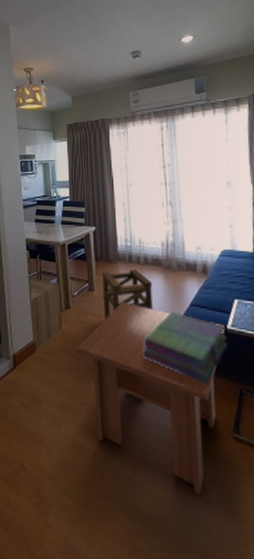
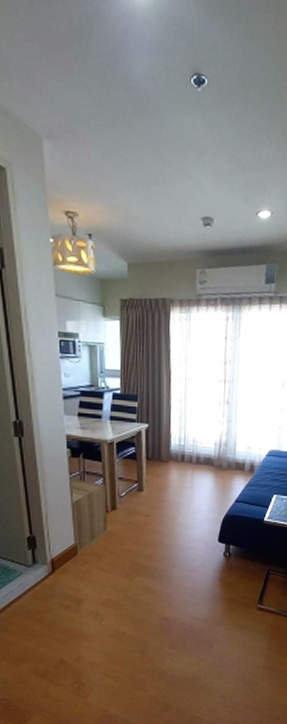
coffee table: present [77,302,226,495] -> none [122,501,263,655]
stool: present [102,269,153,320] -> none [152,468,202,519]
stack of books: present [141,312,228,385] -> none [186,508,263,569]

